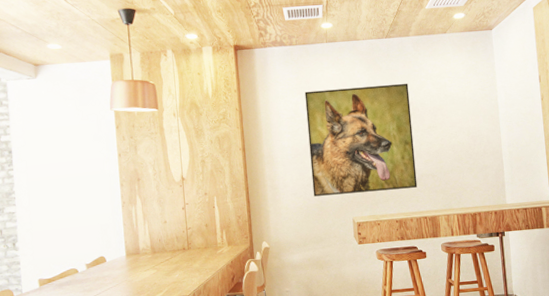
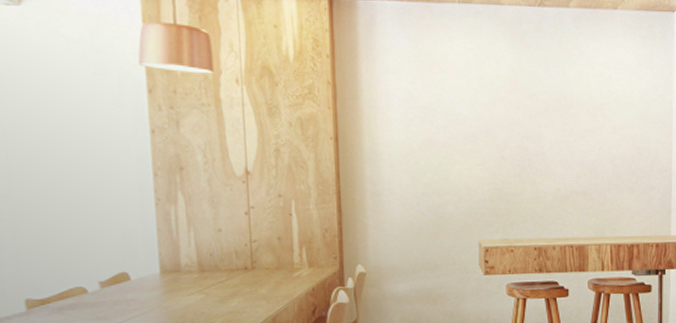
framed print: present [304,83,418,197] -> none [425,67,565,210]

